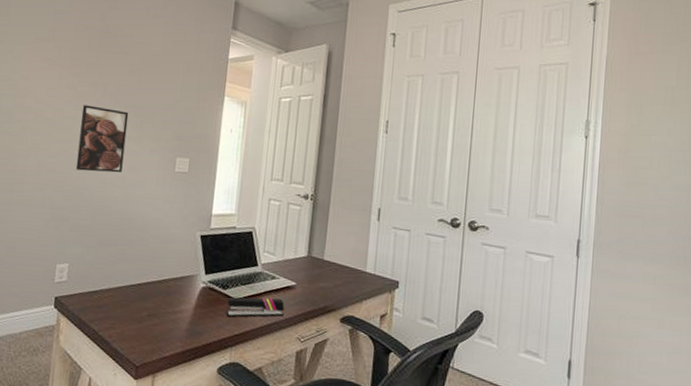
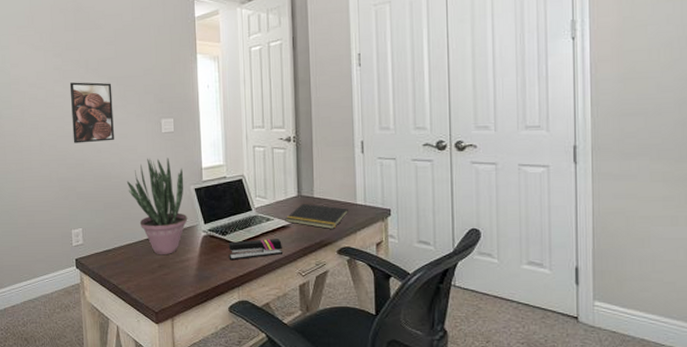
potted plant: none [127,196,191,304] -> present [126,157,188,255]
notepad: none [291,264,357,295] -> present [285,203,348,229]

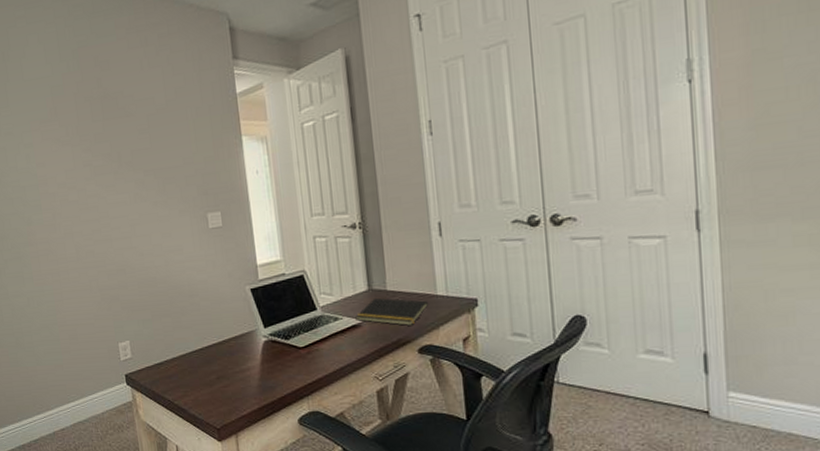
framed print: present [69,82,114,143] -> none [102,176,157,247]
potted plant: present [126,157,188,255] -> none [174,256,246,366]
stapler: present [228,239,282,261] -> none [292,340,355,367]

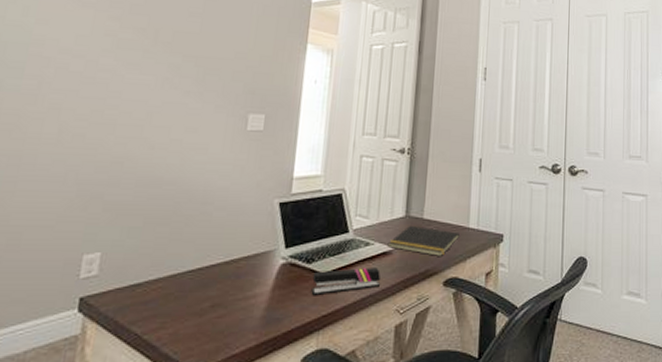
stapler: none [292,340,355,367] -> present [311,268,381,296]

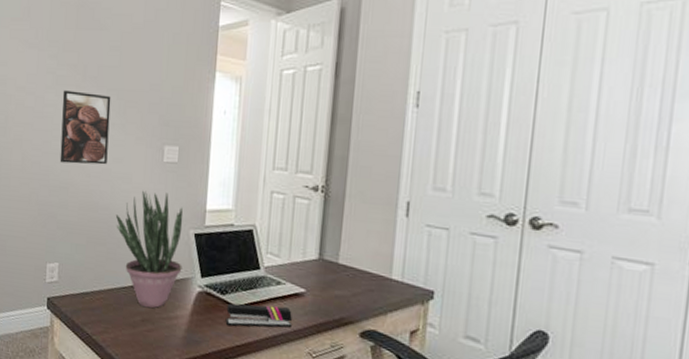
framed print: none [113,55,188,136] -> present [59,90,111,165]
potted plant: none [184,161,268,291] -> present [115,190,183,308]
notepad: present [387,225,460,256] -> none [299,268,380,306]

